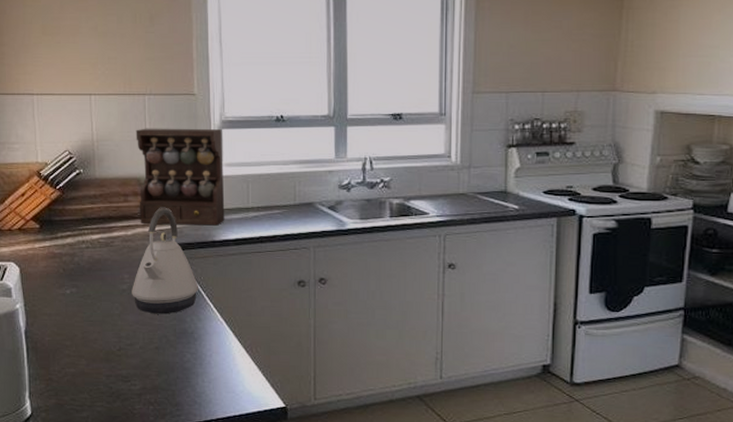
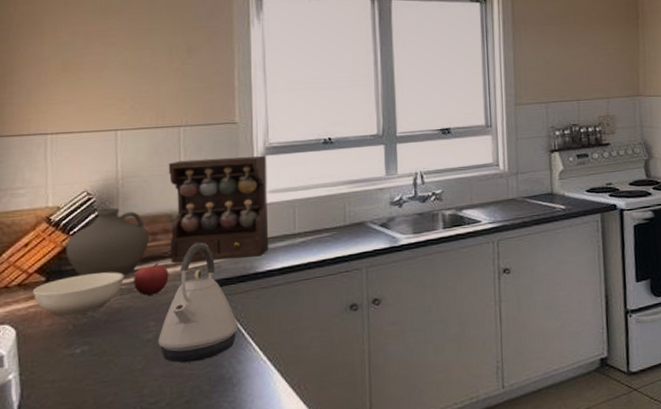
bowl: none [30,226,102,261] -> present [32,272,124,317]
ceramic jug: none [54,167,121,231] -> present [66,207,149,276]
fruit: none [110,222,139,251] -> present [134,263,169,296]

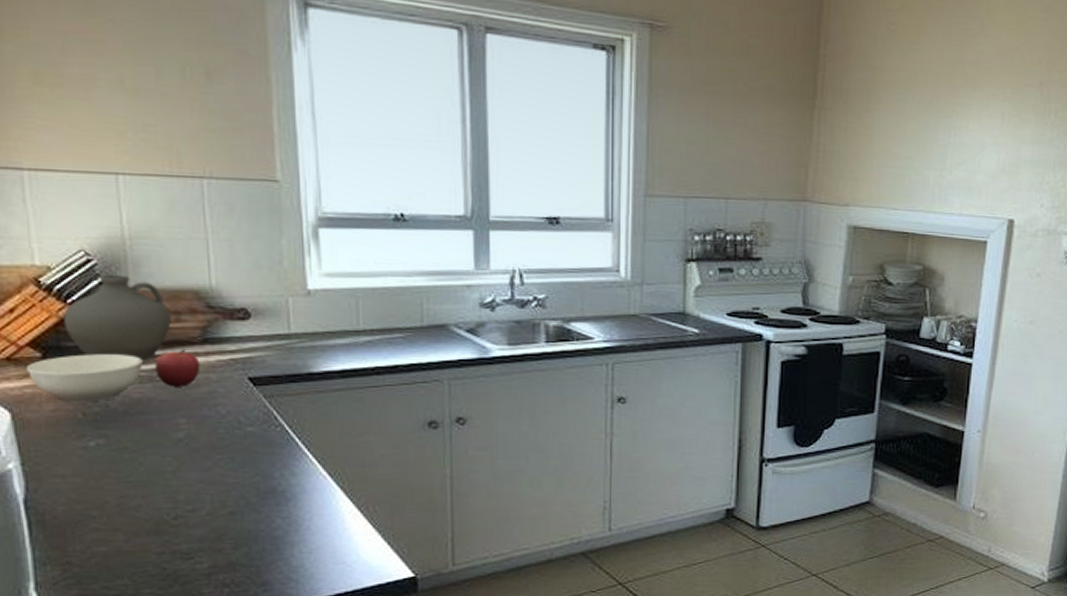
kettle: present [158,243,238,363] -> none [191,330,290,469]
spice rack: present [168,155,269,263] -> none [190,223,326,353]

